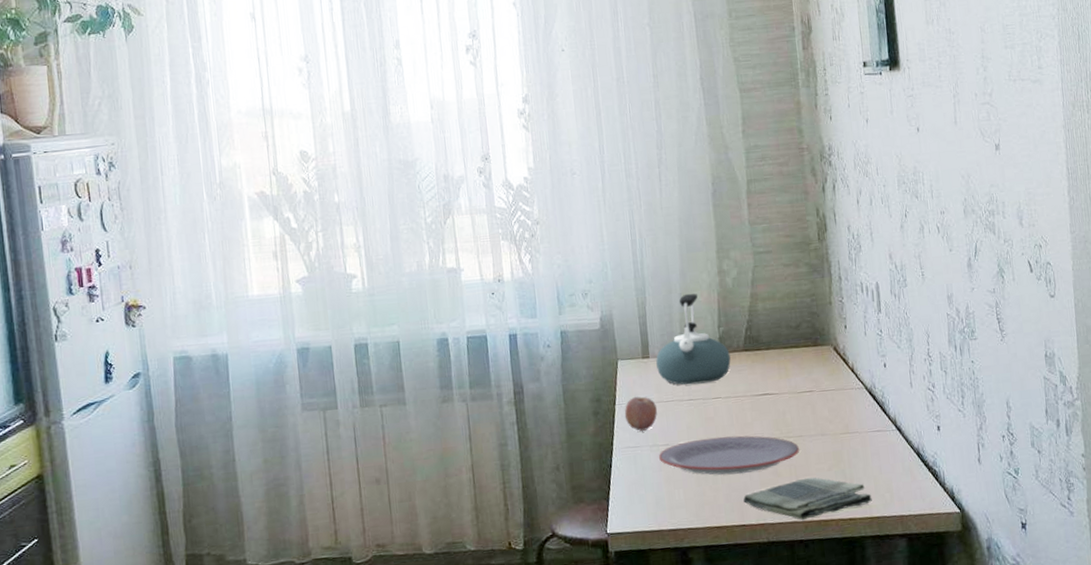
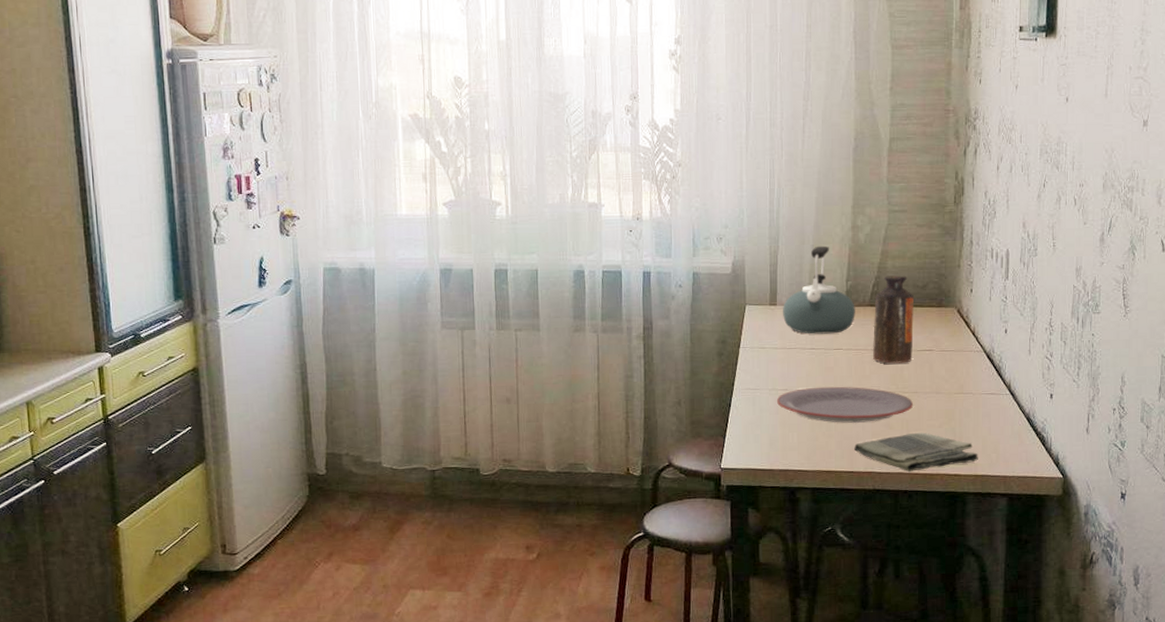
fruit: present [624,396,657,431] -> none [747,342,779,375]
bottle: none [749,317,794,409] -> present [873,275,915,364]

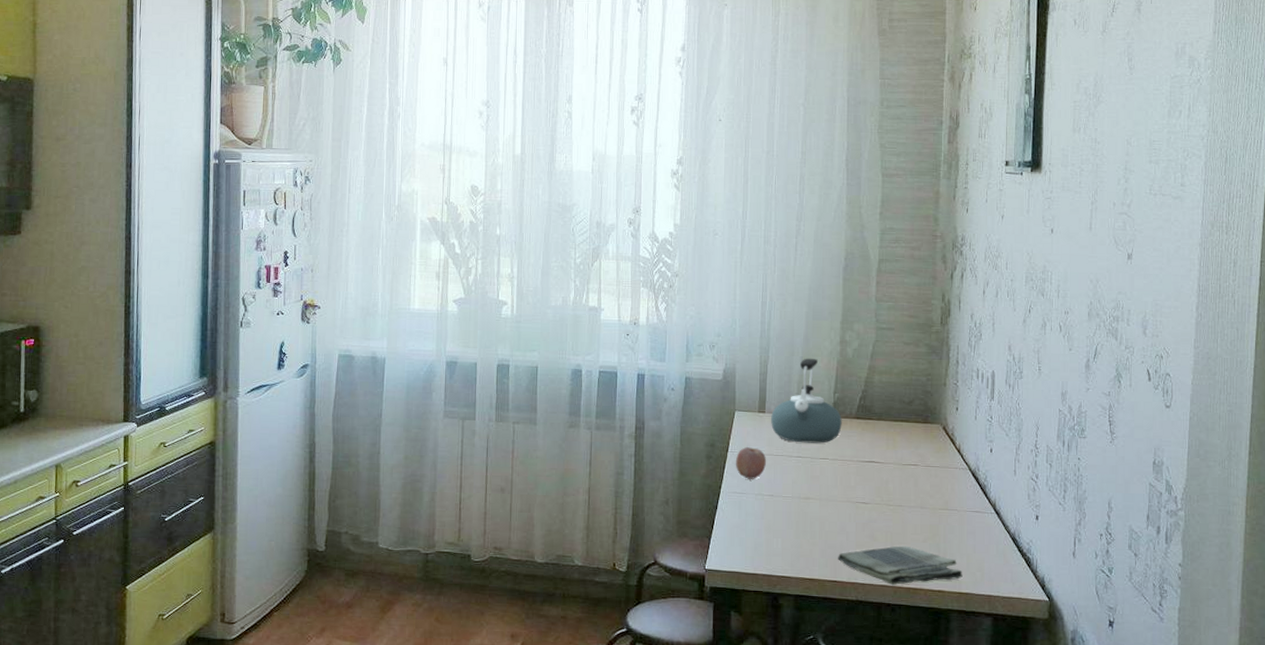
fruit: none [747,342,779,375] -> present [735,447,766,479]
plate: present [776,386,913,423] -> none [762,494,897,533]
bottle: present [873,275,915,364] -> none [859,390,901,476]

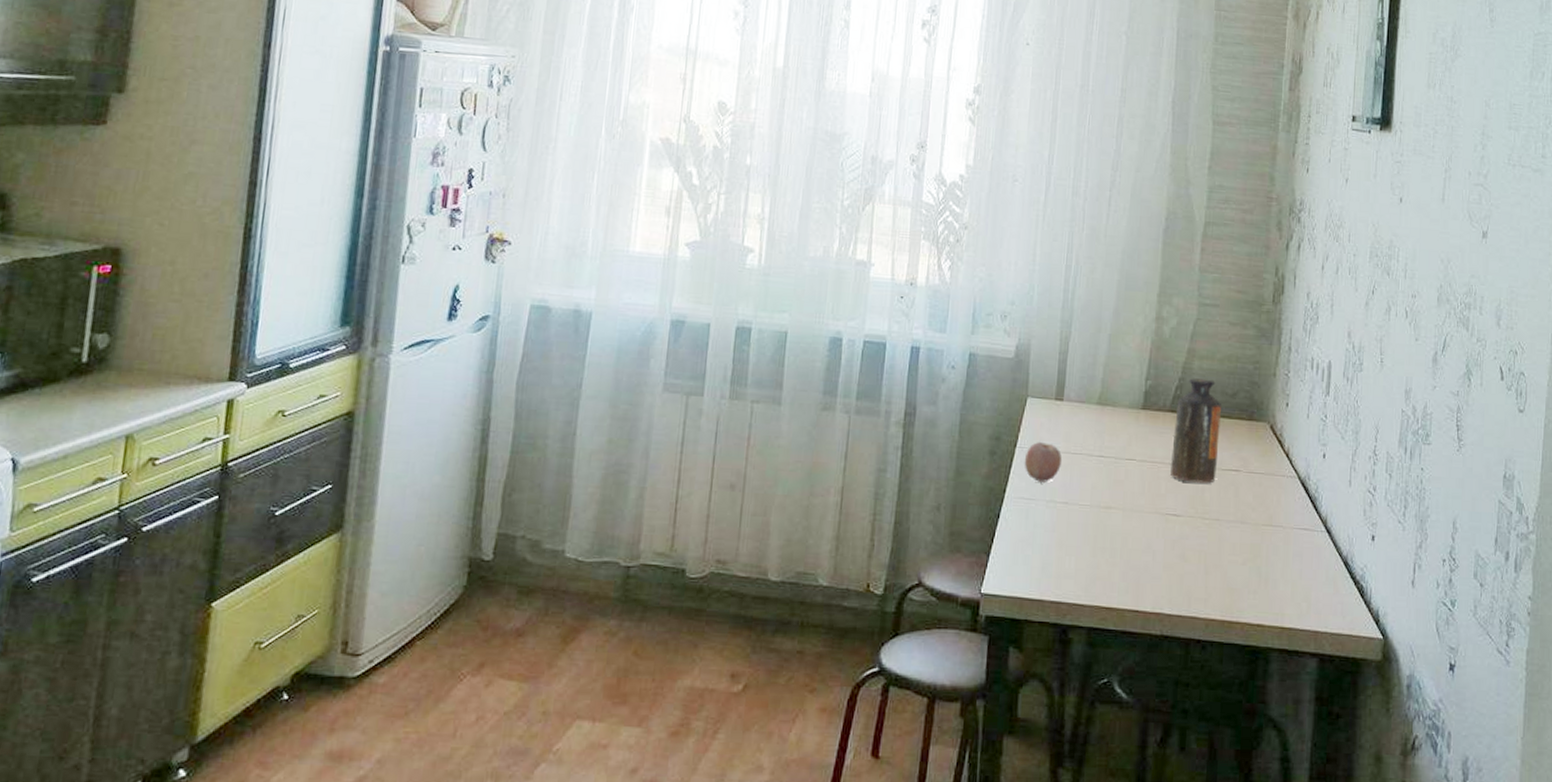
kettle: present [771,358,842,443] -> none [1069,335,1154,441]
dish towel: present [838,546,963,585] -> none [1141,568,1286,617]
bottle: none [859,390,901,476] -> present [1170,378,1222,483]

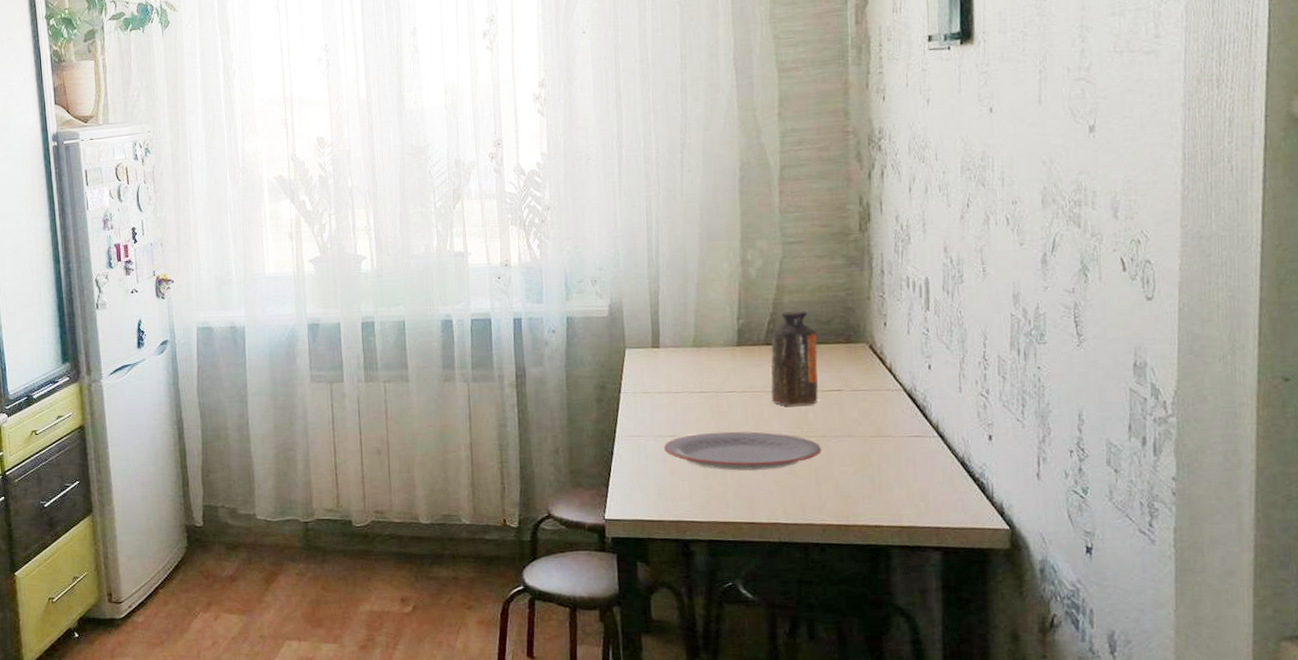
fruit: present [1024,442,1062,482] -> none [629,386,665,421]
plate: none [1053,503,1213,552] -> present [663,431,821,471]

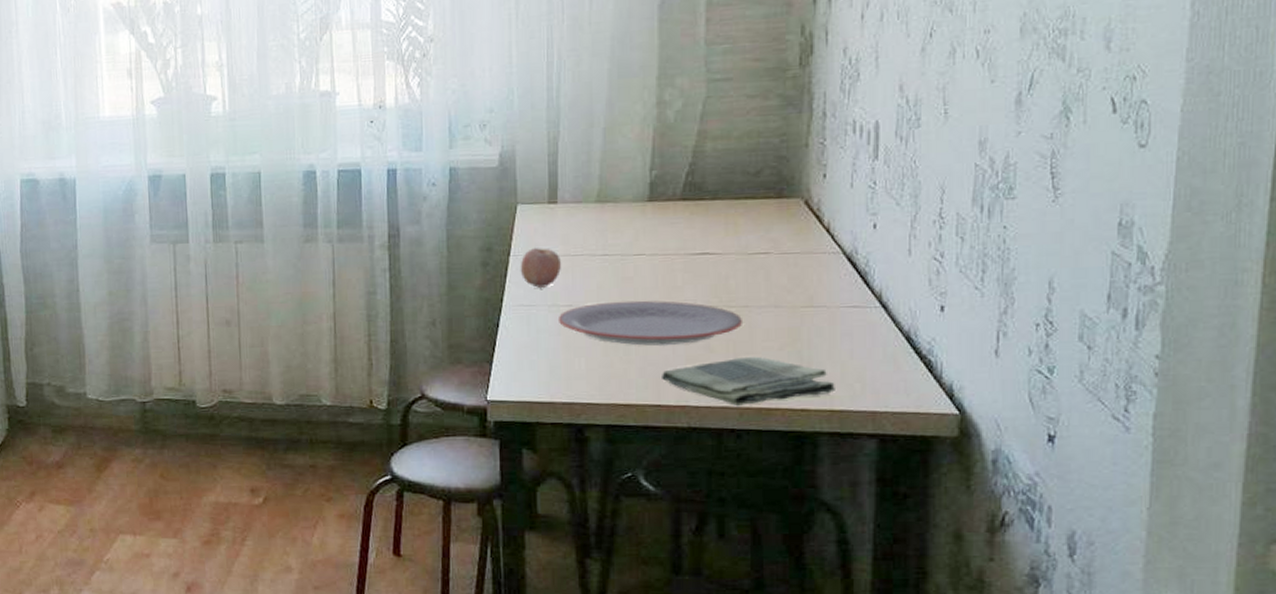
fruit: none [629,386,665,421] -> present [520,248,561,288]
dish towel: none [754,479,903,523] -> present [662,356,835,406]
bottle: present [771,310,818,406] -> none [687,160,744,271]

